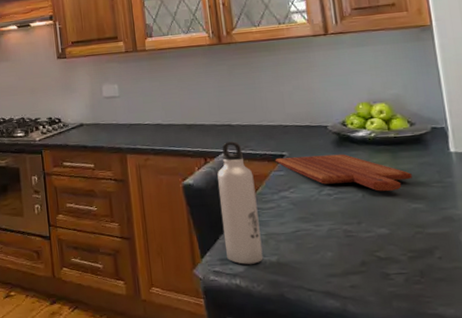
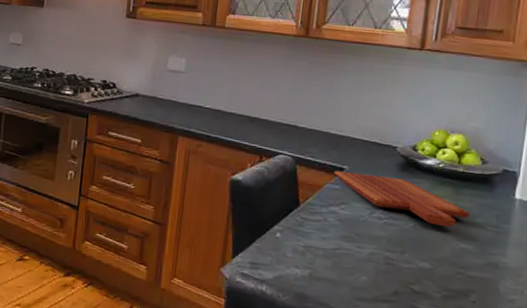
water bottle: present [217,141,263,265] -> none [259,143,307,274]

